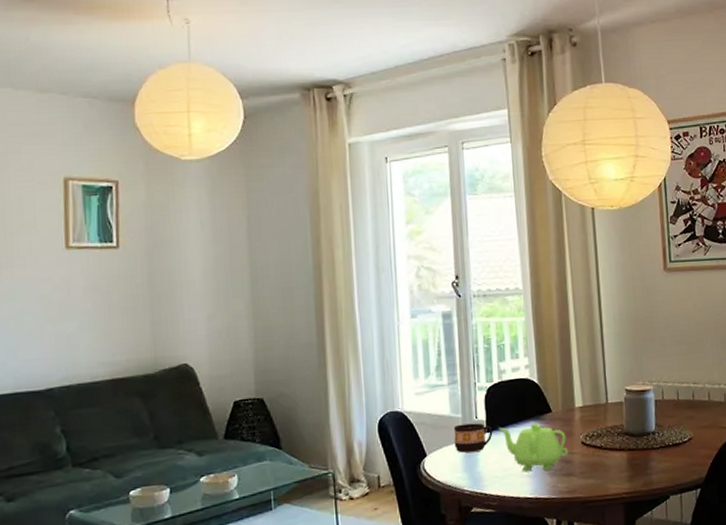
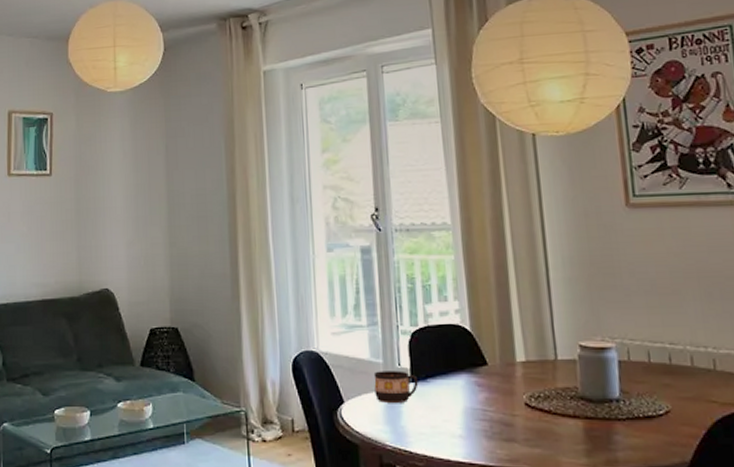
teapot: present [498,423,569,472] -> none [424,376,509,432]

